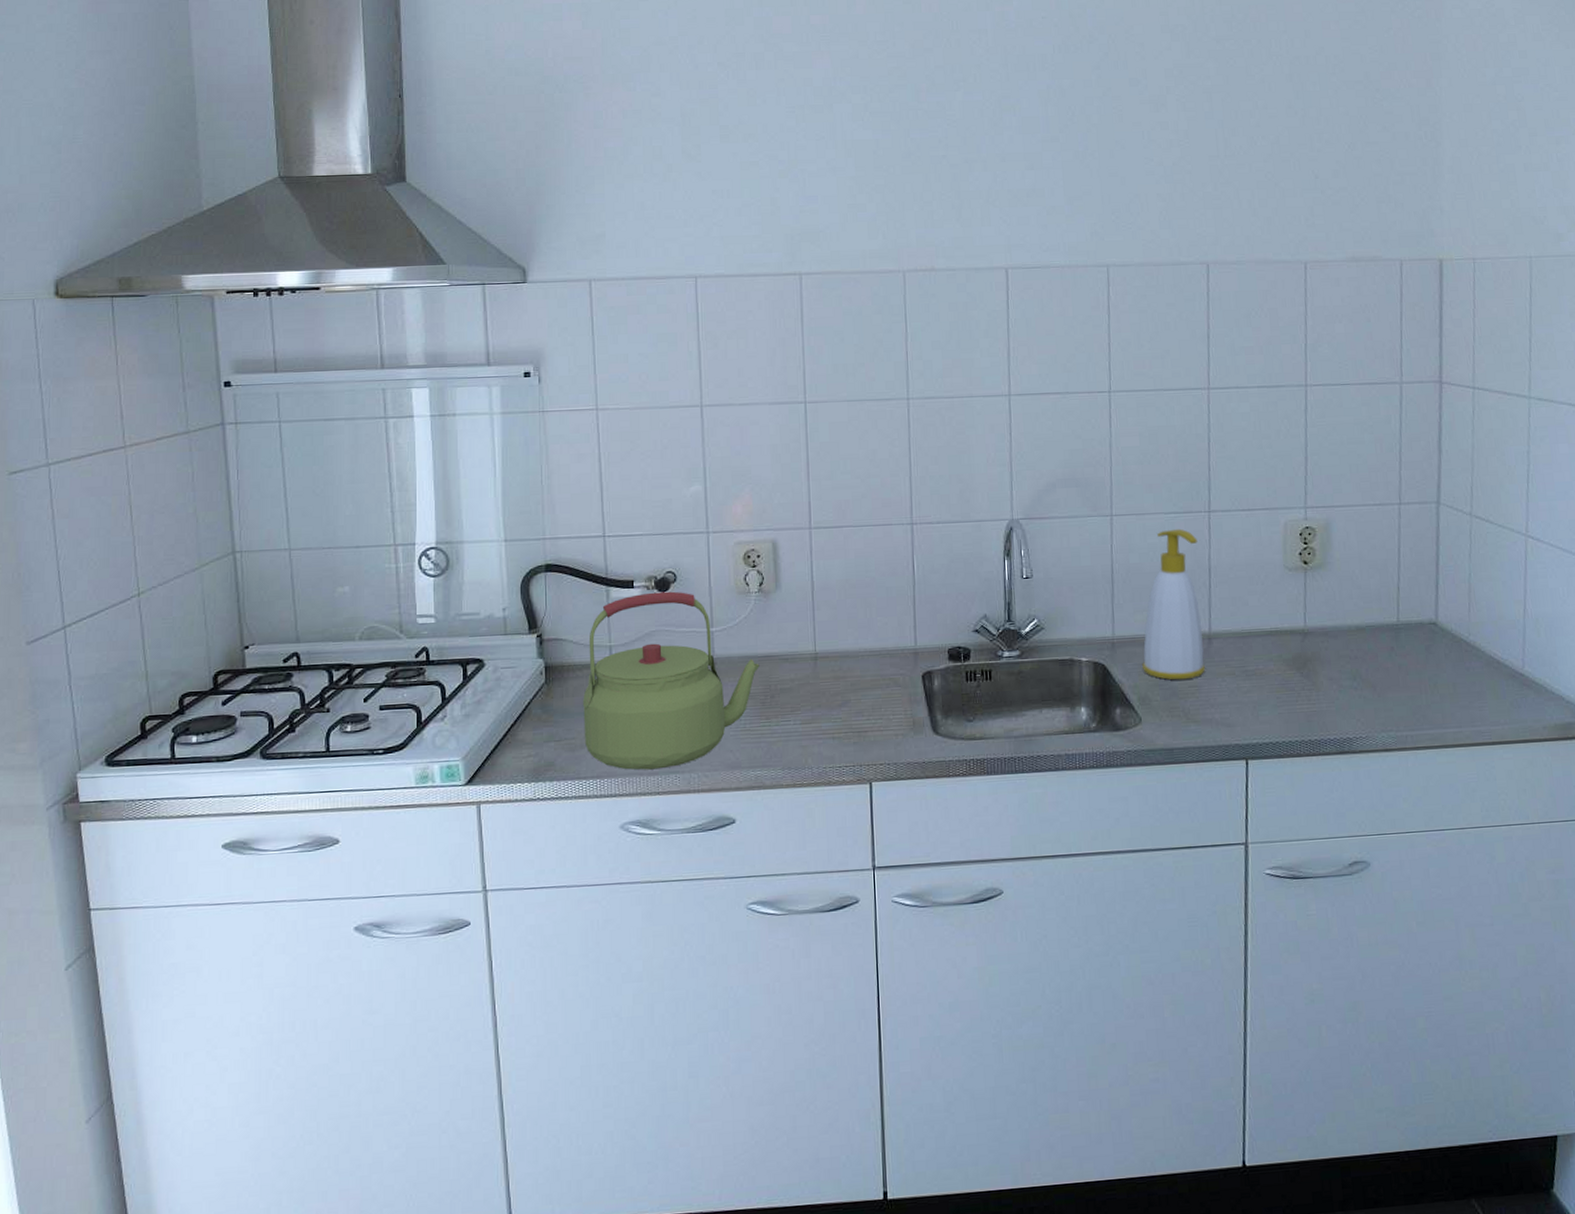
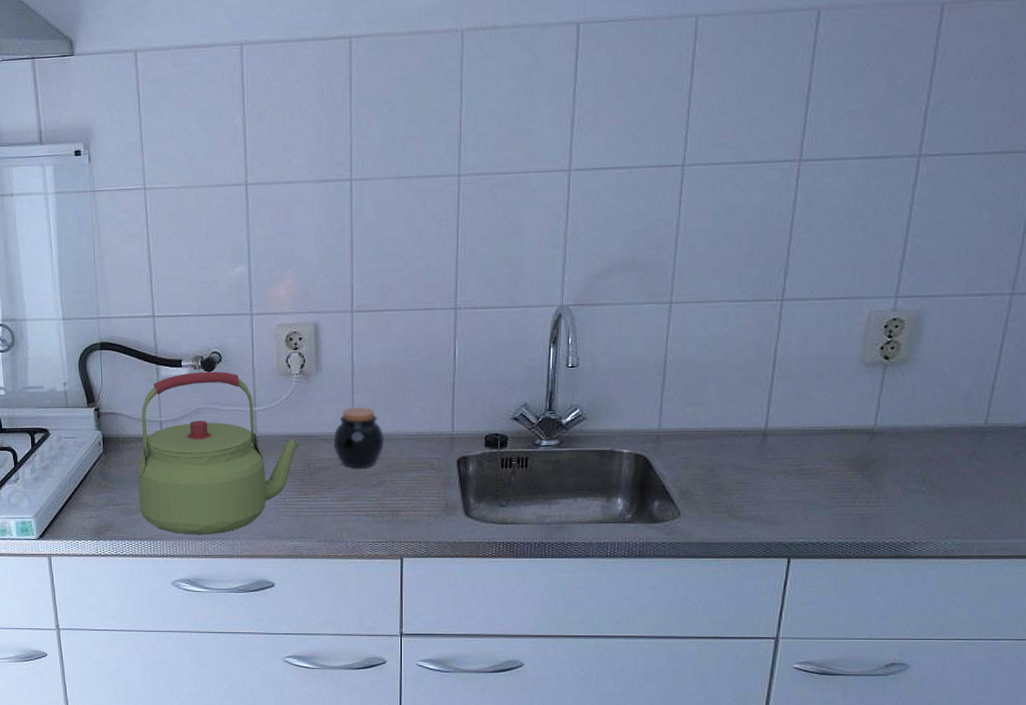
jar: none [795,624,848,689] -> present [333,407,385,469]
soap bottle: present [1142,528,1205,680] -> none [687,318,765,476]

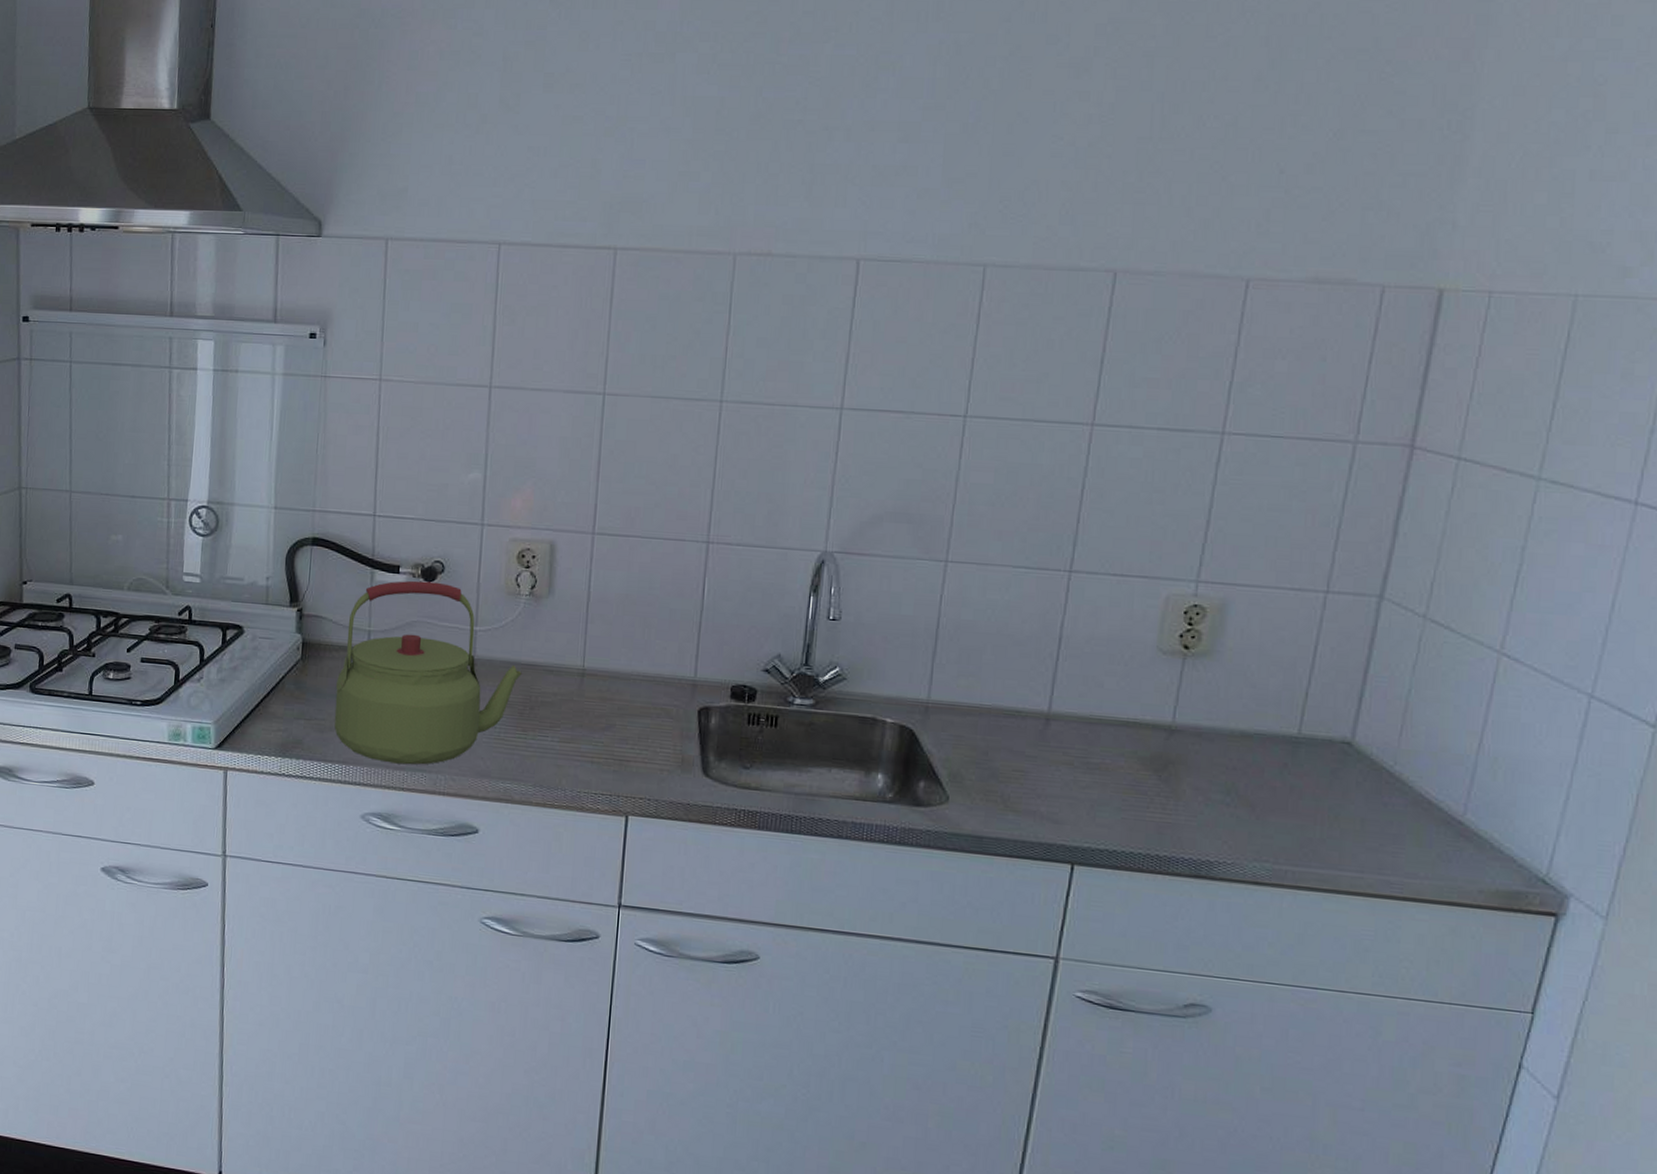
jar: present [333,407,385,469] -> none [560,638,618,708]

